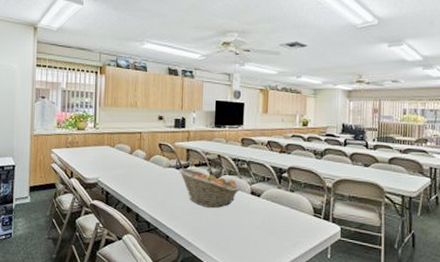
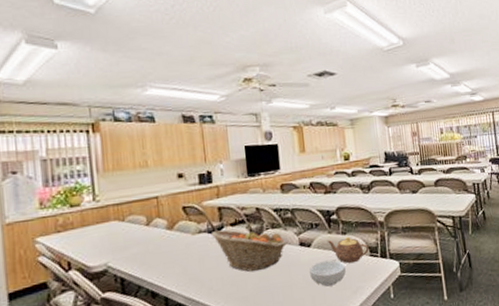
cereal bowl: none [256,211,289,235] -> present [309,260,346,287]
teapot: none [275,194,314,218] -> present [327,237,369,263]

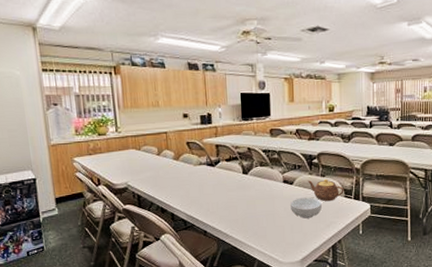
fruit basket: present [210,228,288,272] -> none [209,164,273,200]

